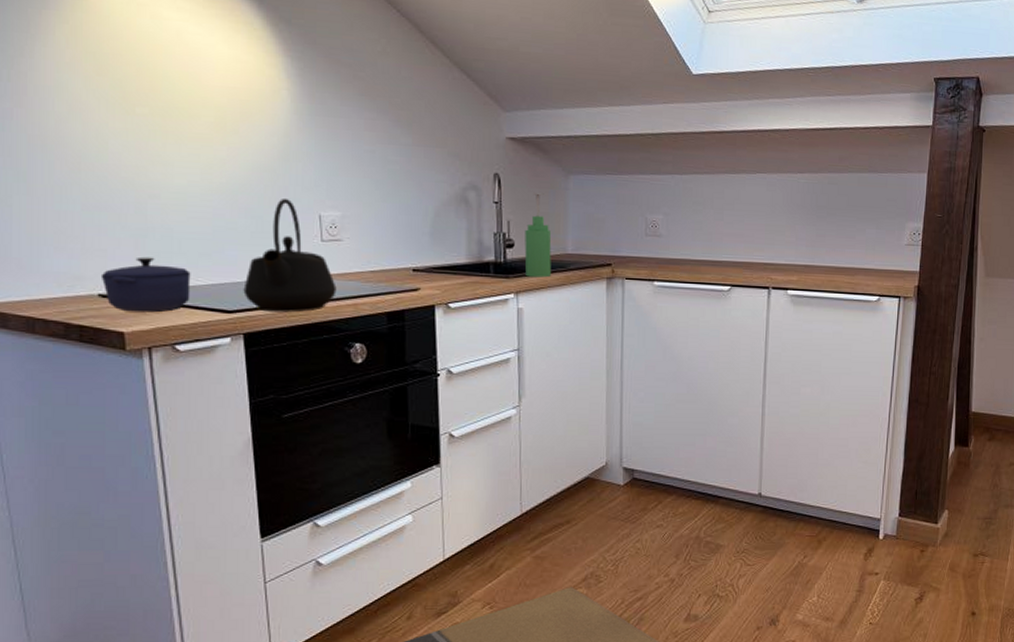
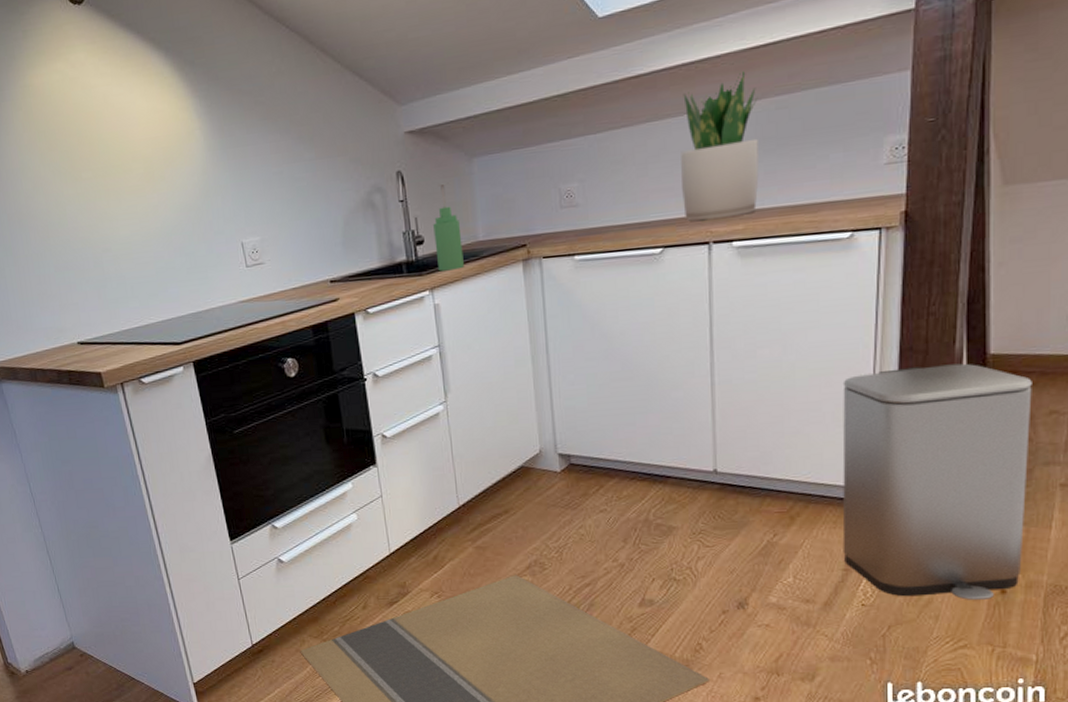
cooking pot: present [100,256,191,313] -> none [77,304,147,355]
kettle: present [243,197,337,313] -> none [187,231,265,340]
planter: none [750,147,815,269] -> present [681,71,759,221]
pedal bin: none [857,416,999,622] -> present [842,363,1032,601]

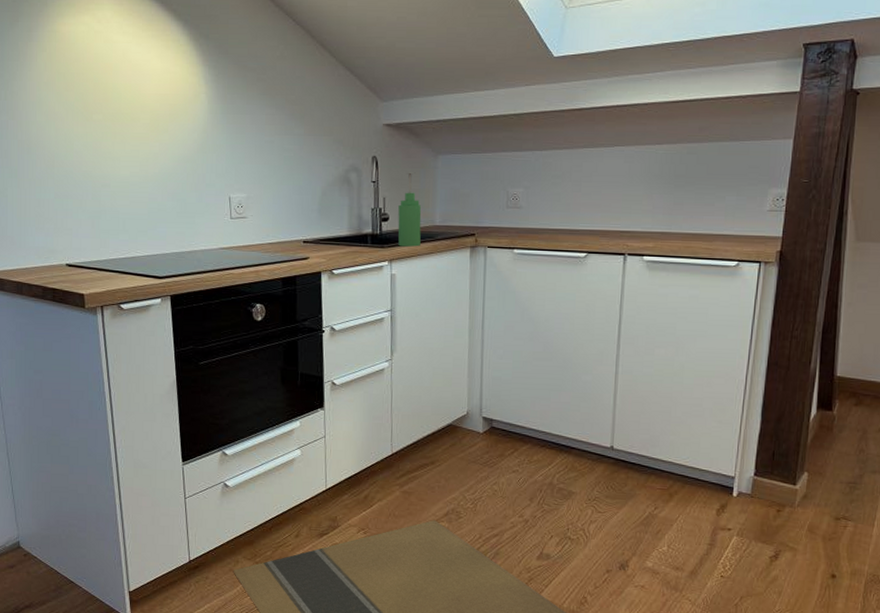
planter: present [681,71,759,221] -> none [607,119,674,236]
pedal bin: present [842,363,1032,601] -> none [709,379,867,582]

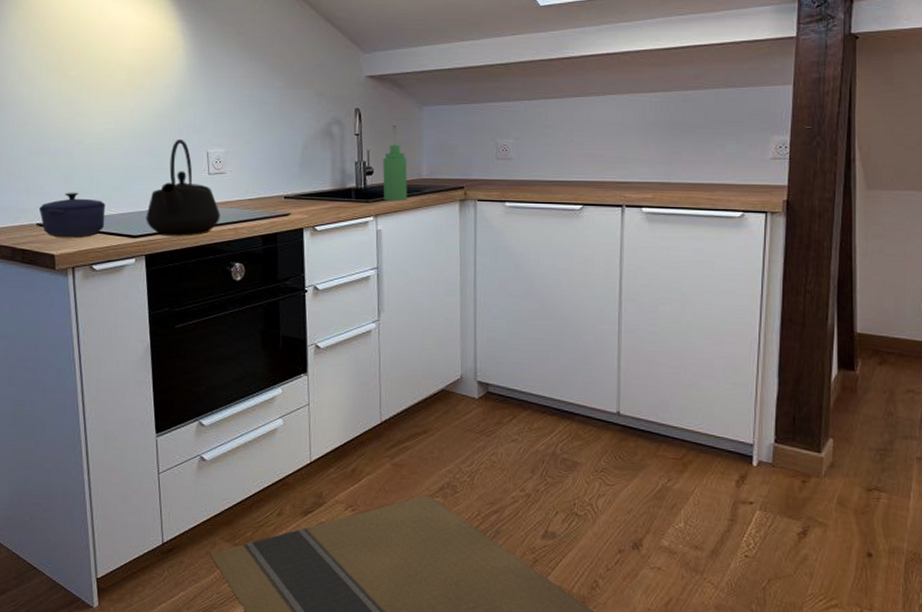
cooking pot: none [67,234,132,279] -> present [38,192,106,238]
kettle: none [171,183,242,278] -> present [146,138,220,237]

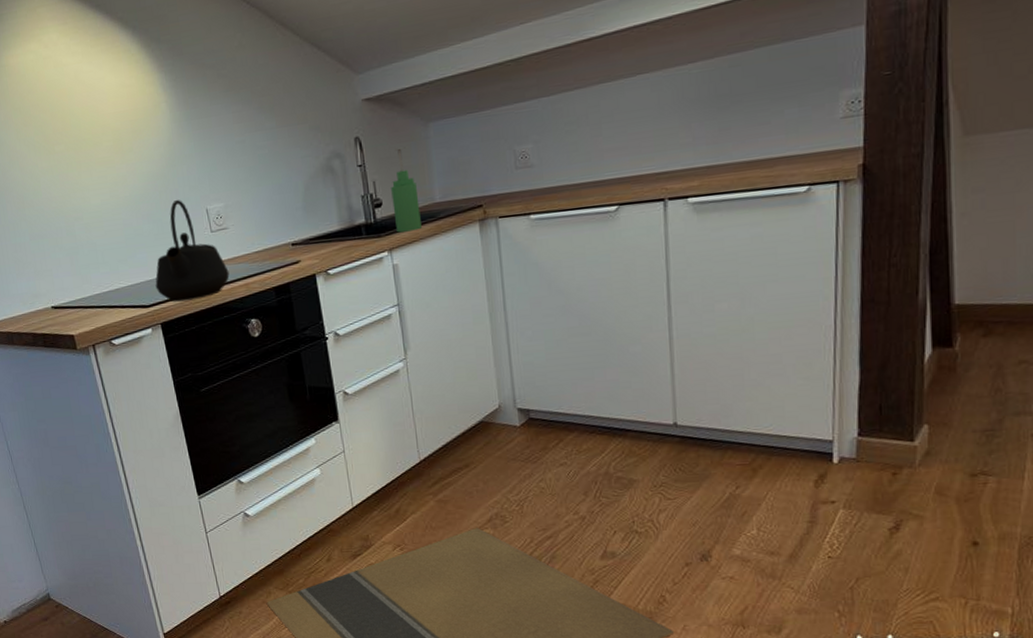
cooking pot: present [38,192,106,238] -> none [51,269,117,318]

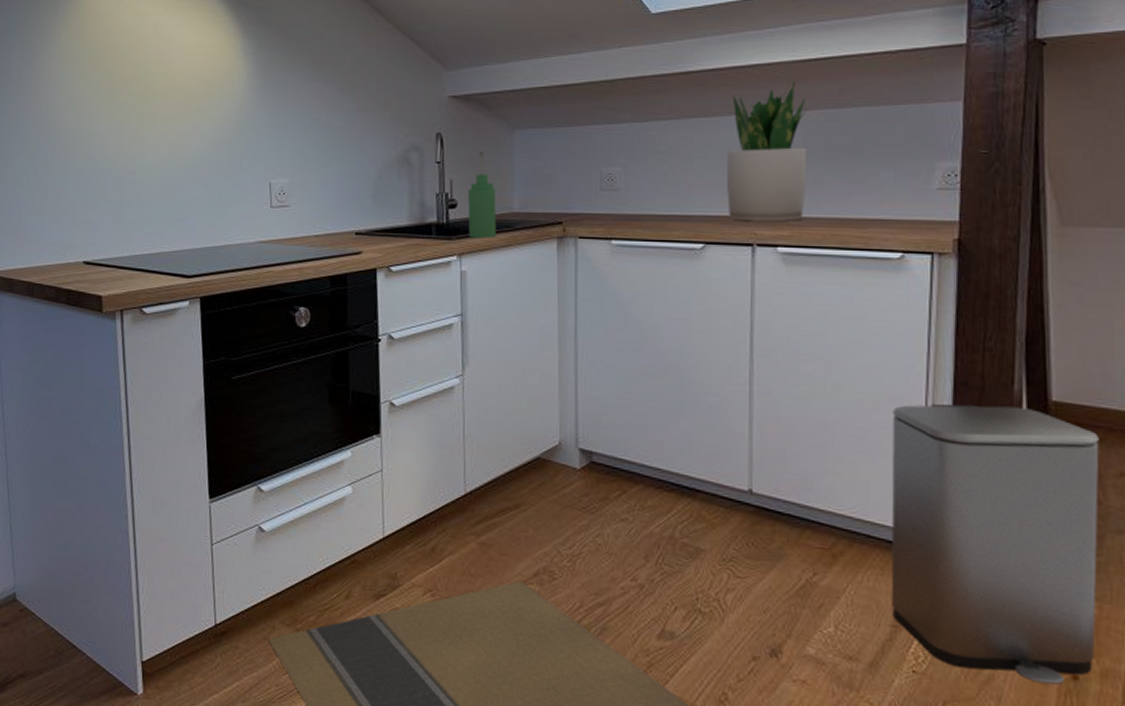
kettle: present [155,199,230,303] -> none [201,167,284,277]
planter: none [634,31,713,179] -> present [727,81,808,222]
pedal bin: none [803,314,1000,553] -> present [891,403,1099,686]

